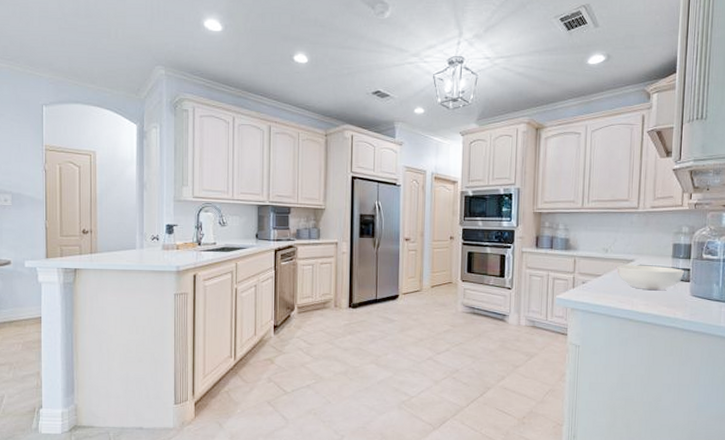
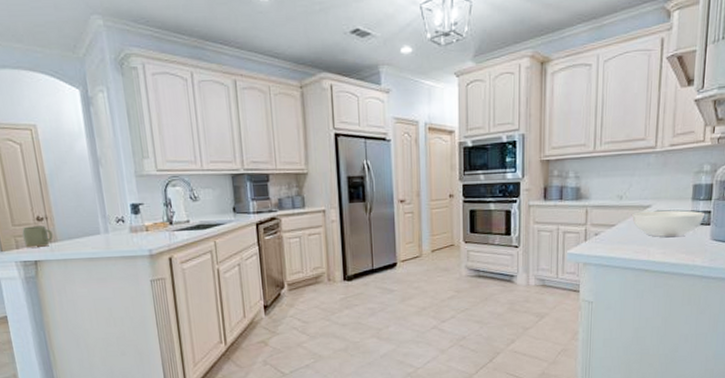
mug: none [68,238,94,257] -> present [22,225,53,248]

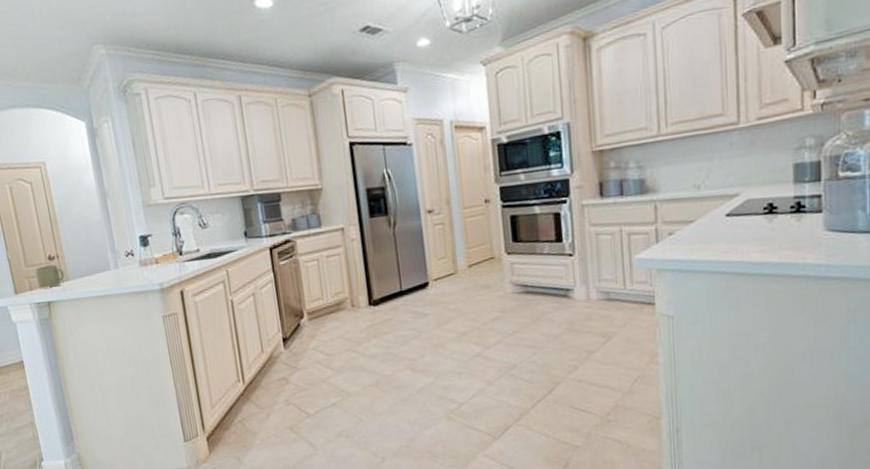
bowl: present [631,210,706,238] -> none [714,196,814,232]

